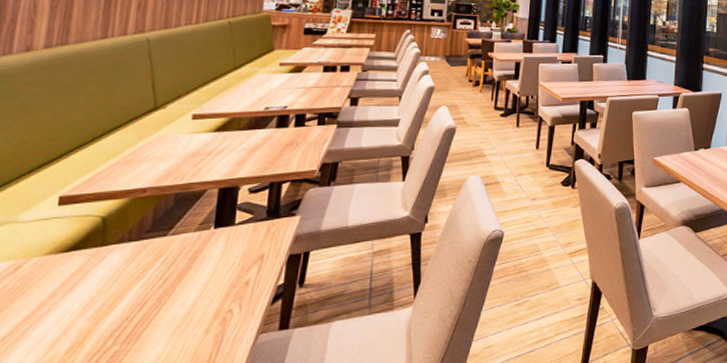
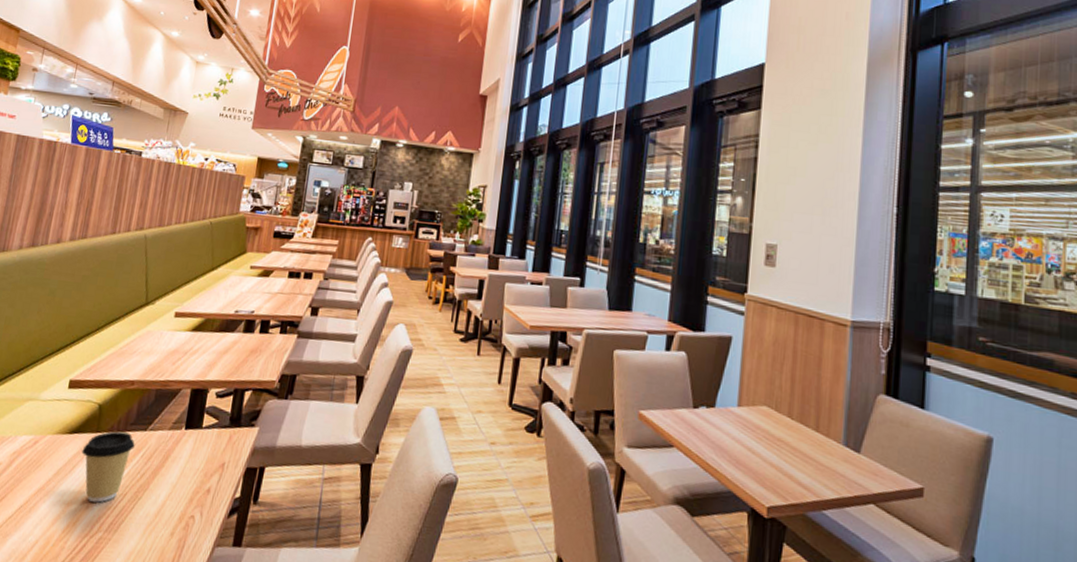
coffee cup: none [83,241,153,317] -> present [81,431,135,503]

